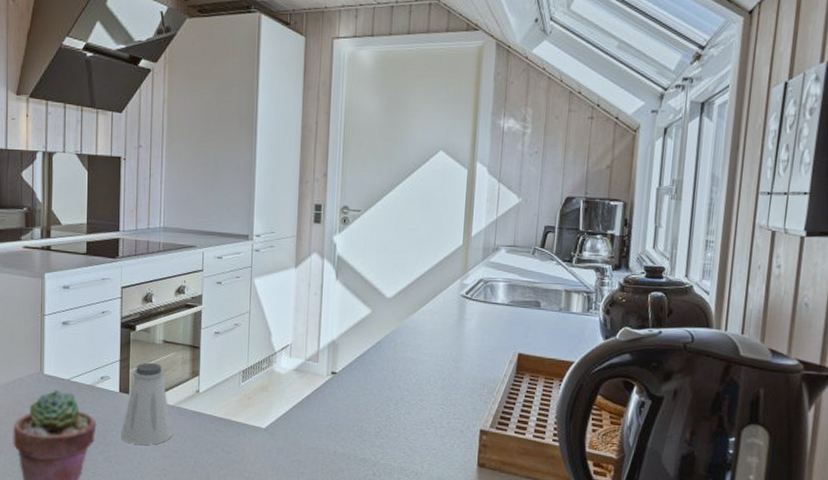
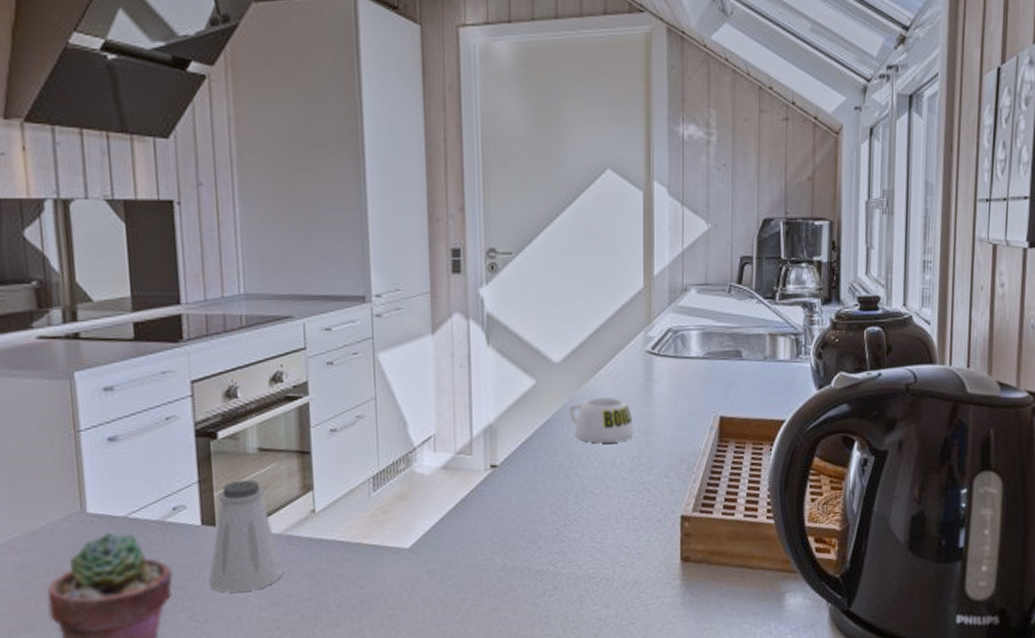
mug: none [395,328,447,365] -> present [569,397,635,444]

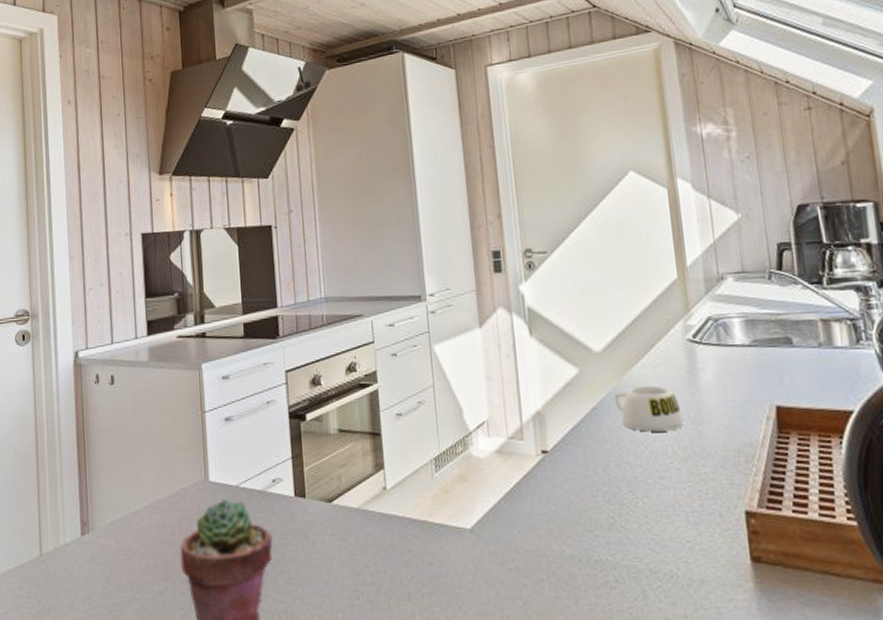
saltshaker: present [209,479,284,593] -> none [301,457,362,561]

